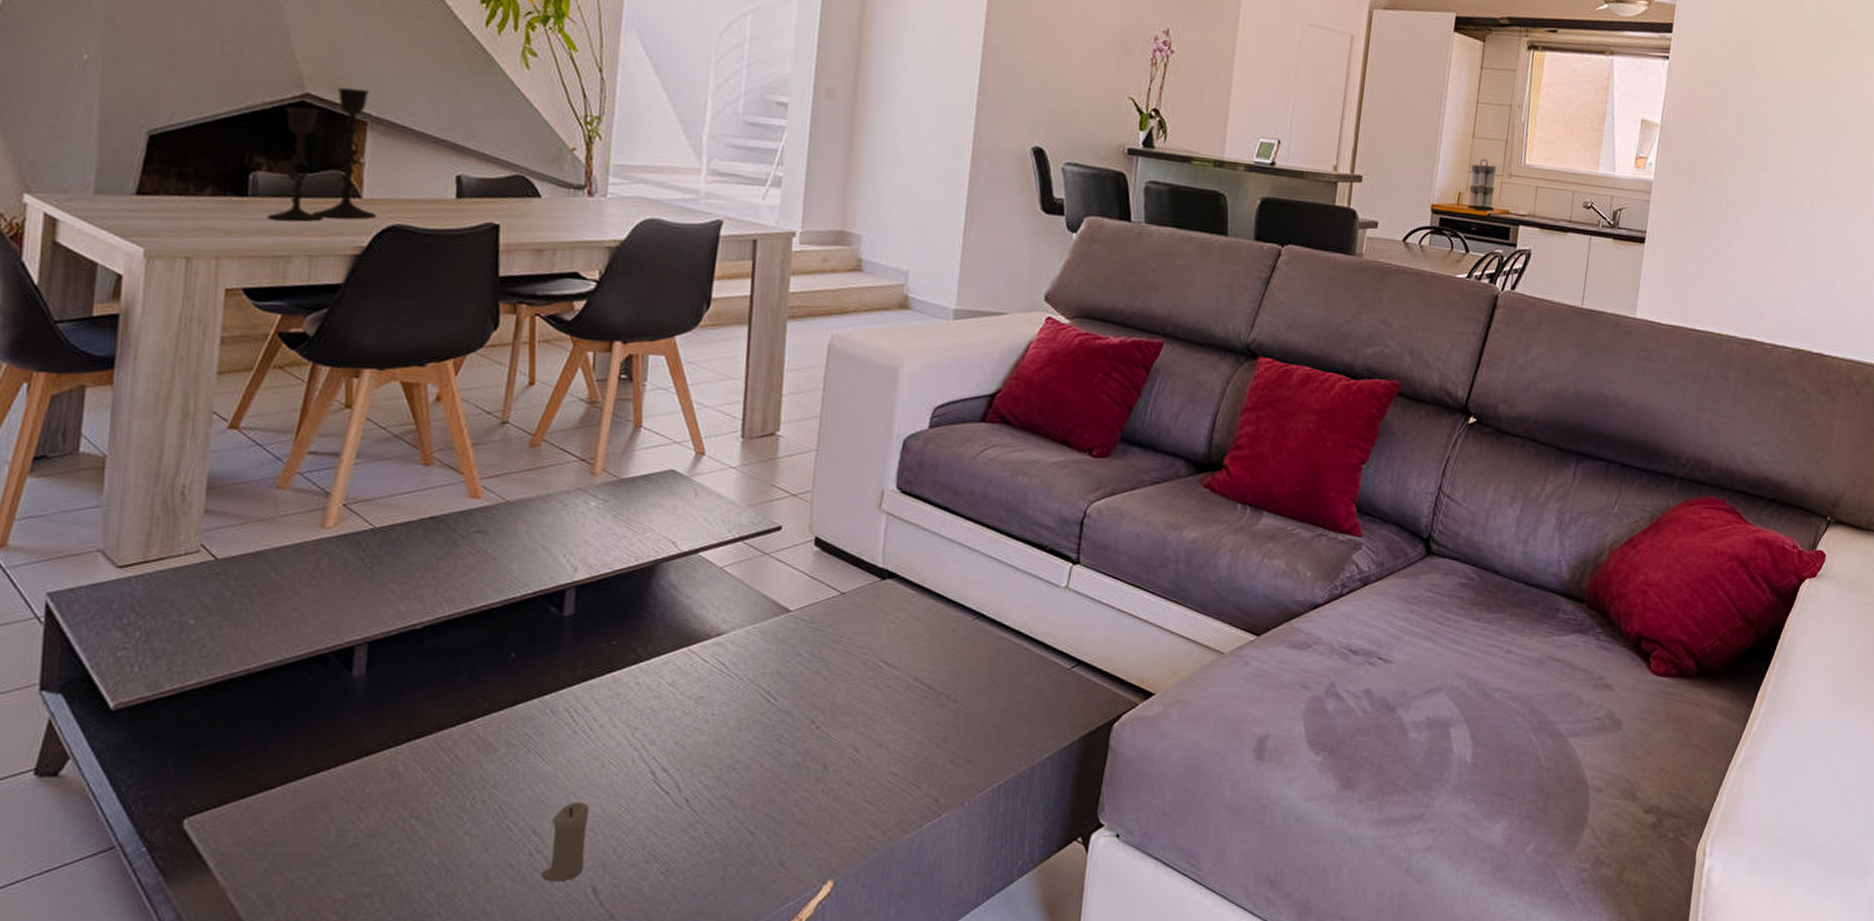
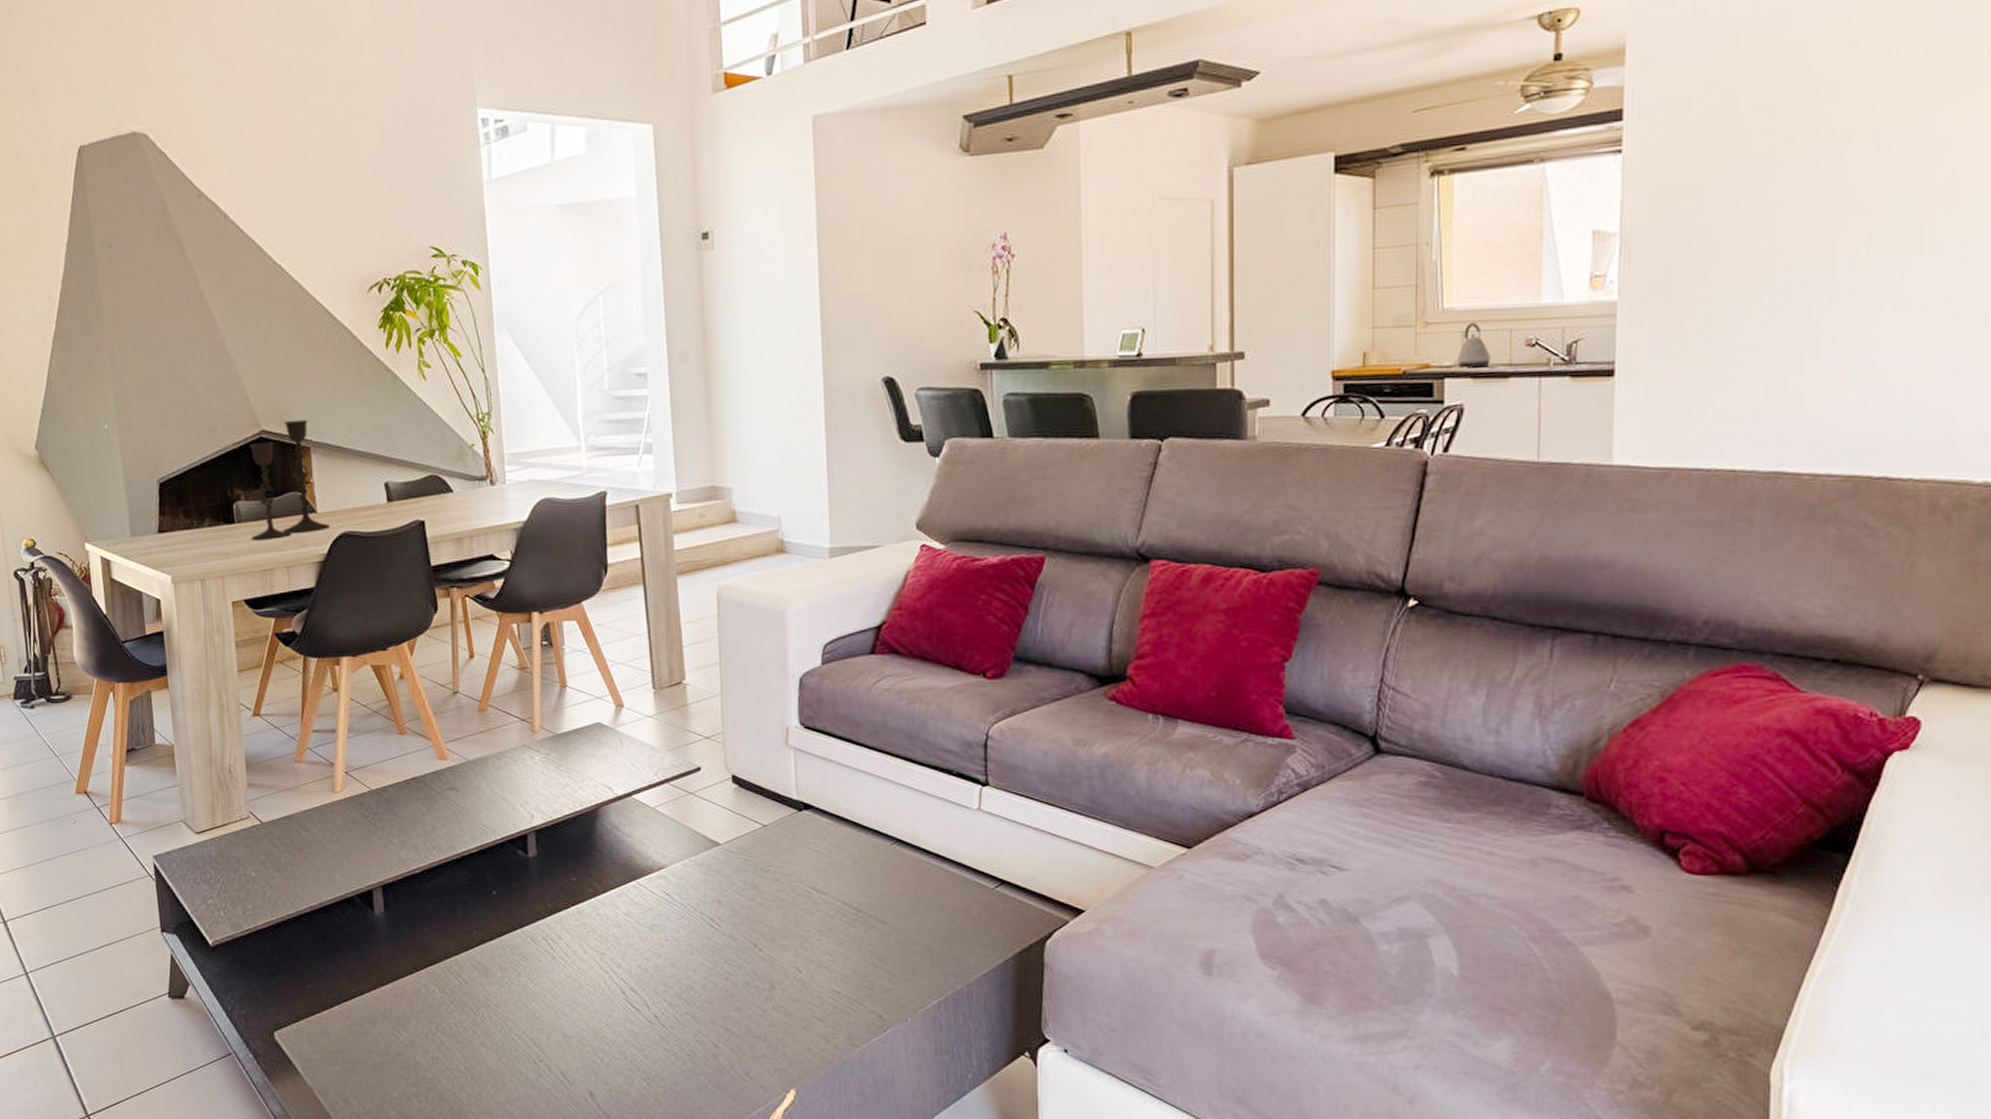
candle: present [542,801,590,881] -> none [546,1018,579,1086]
spice rack: present [1467,158,1496,212] -> none [1375,309,1411,370]
kettle: none [1530,180,1557,221] -> present [1456,322,1491,369]

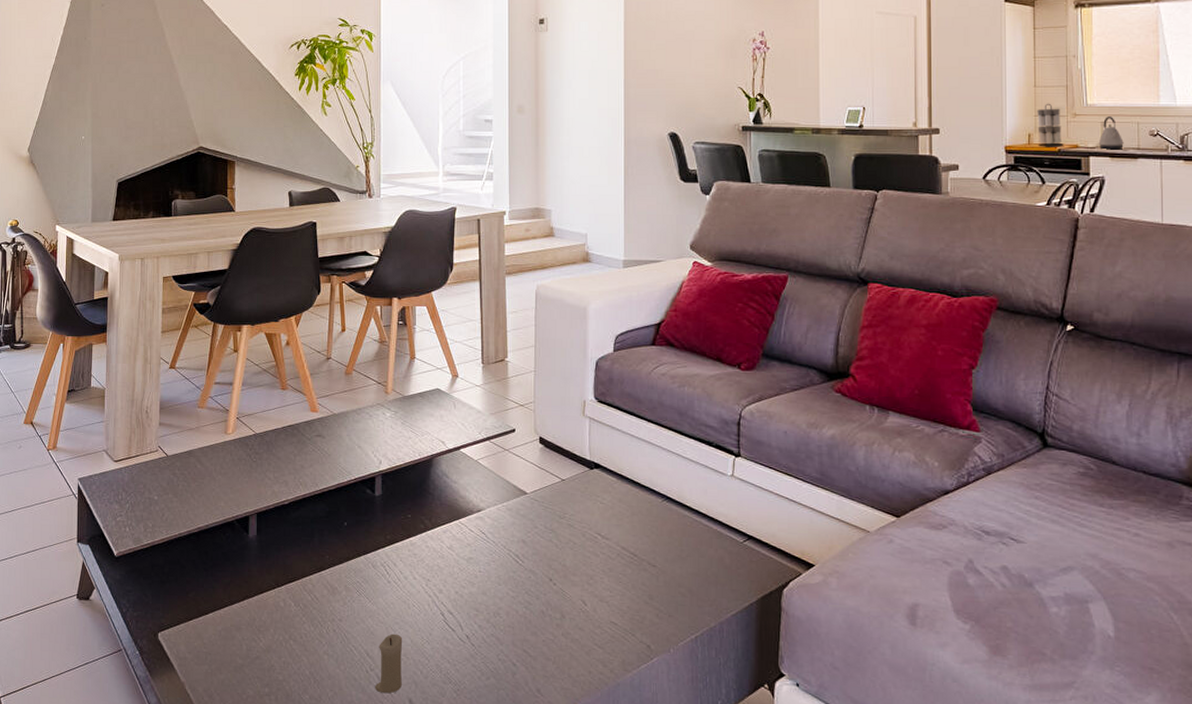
candlestick: present [249,419,330,541] -> none [184,140,244,231]
candle: none [546,1018,579,1086] -> present [375,633,403,693]
spice rack: none [1375,309,1411,370] -> present [1037,103,1064,147]

